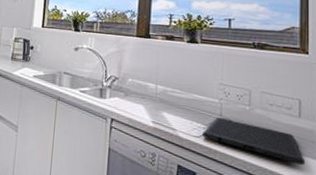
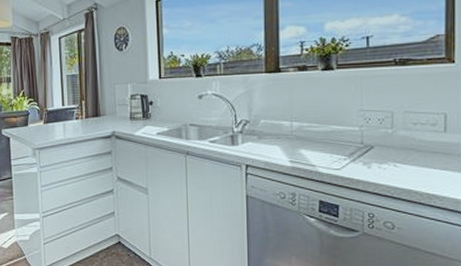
cutting board: present [202,117,306,165] -> none [343,146,451,180]

